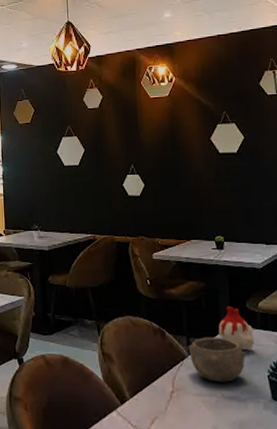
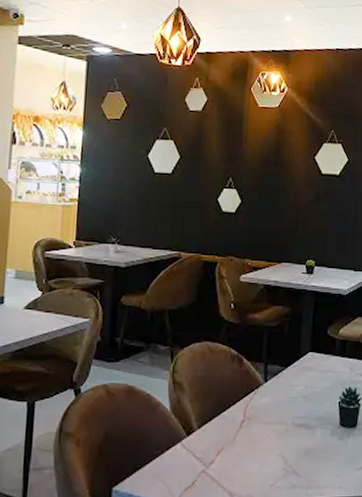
bowl: present [188,337,246,382] -> none [264,364,321,410]
candle: present [218,305,255,351] -> none [297,332,331,378]

